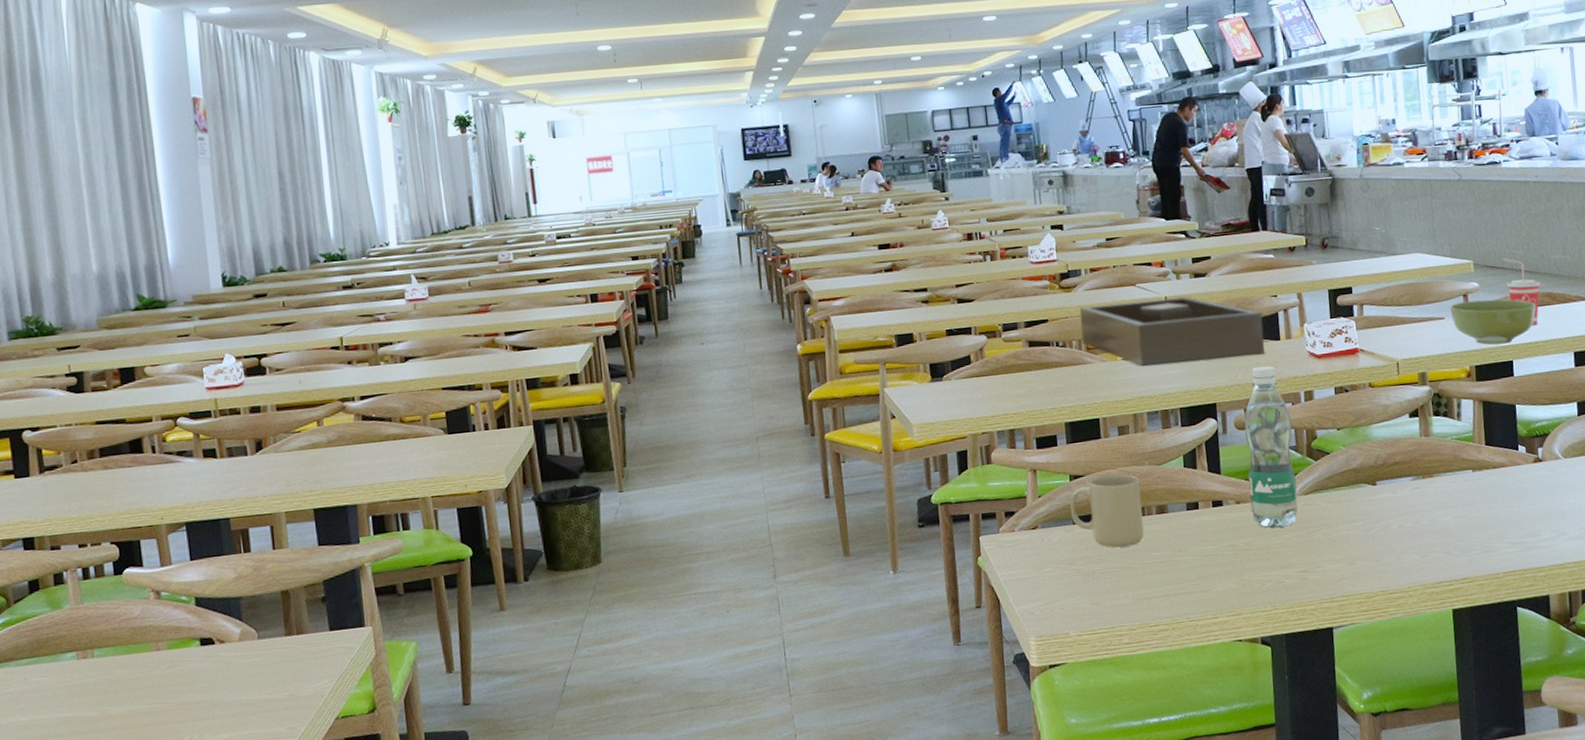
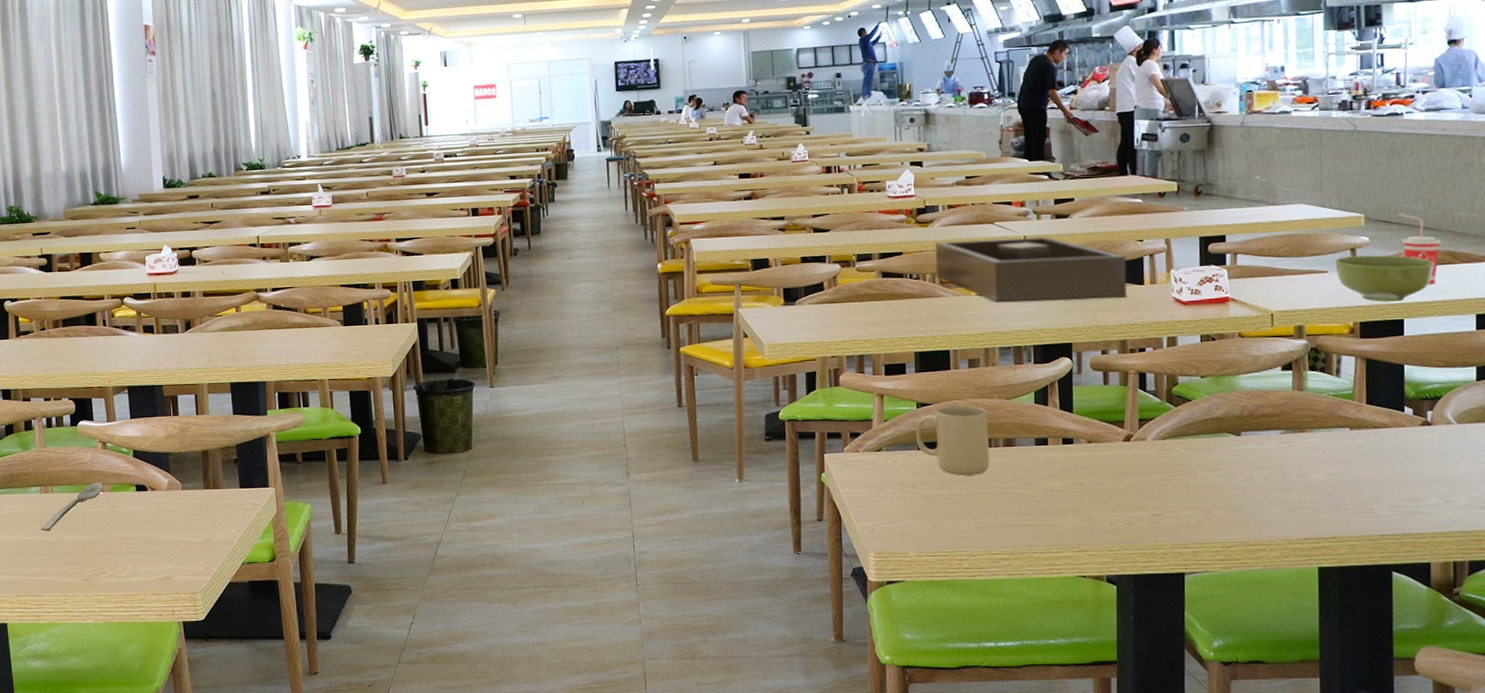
spoon: none [78,639,159,705] -> present [40,482,104,531]
bottle: present [1243,365,1298,528] -> none [1100,309,1154,470]

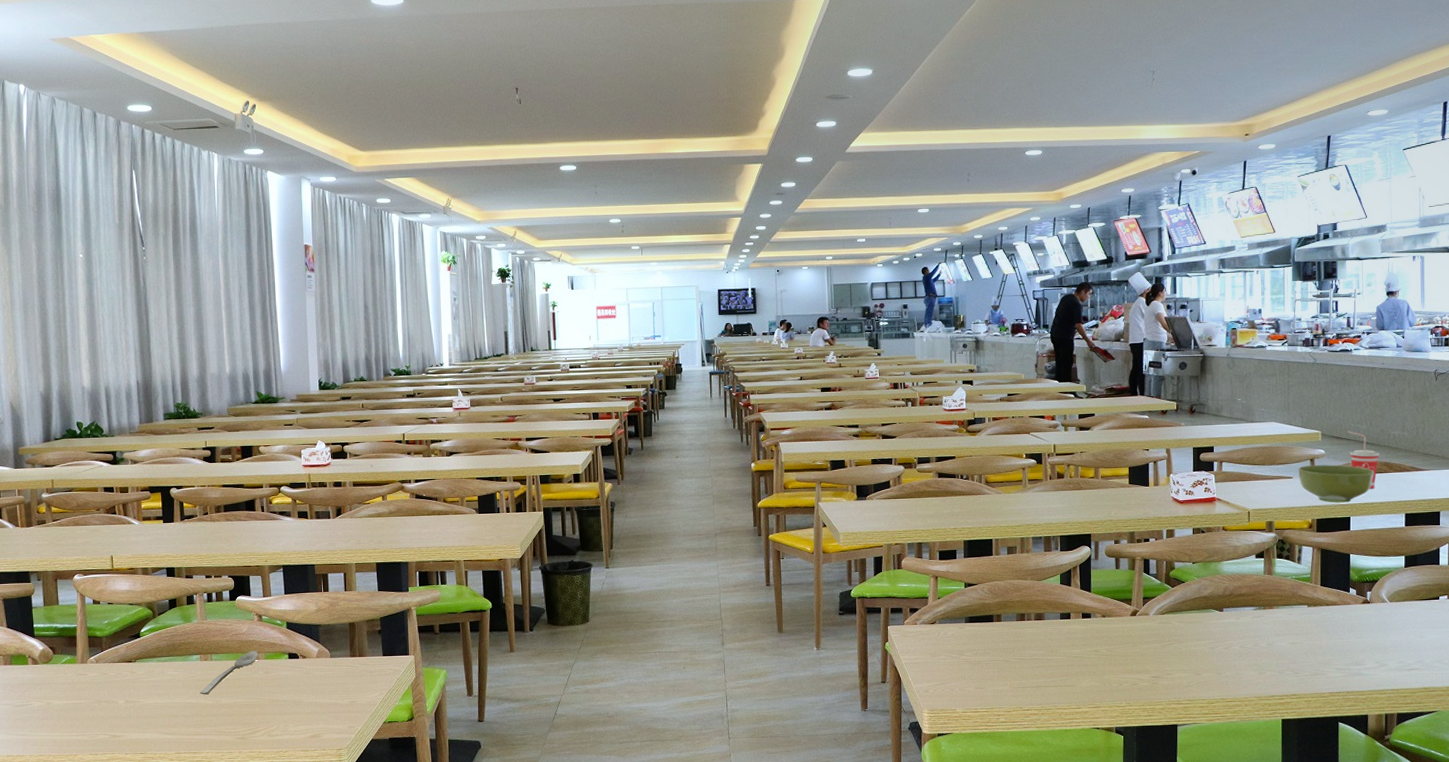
cup: present [915,405,990,476] -> none [963,585,1023,645]
tray: present [934,236,1127,303] -> none [981,445,1136,500]

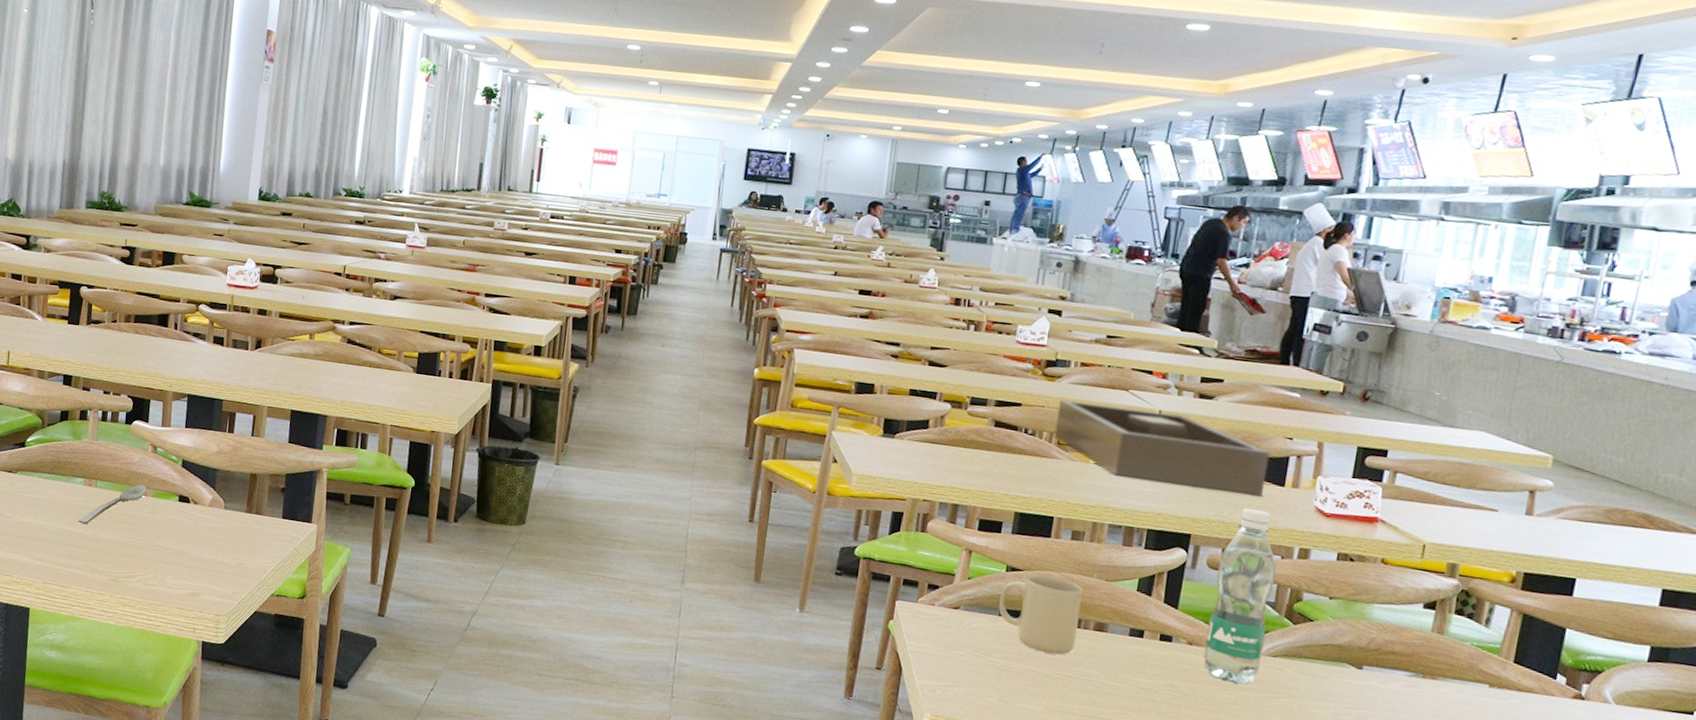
cup: none [963,585,1023,645] -> present [998,575,1084,655]
tray: none [981,445,1136,500] -> present [1054,400,1270,498]
bottle: none [1113,506,1155,640] -> present [1203,507,1277,685]
bowl: present [1298,464,1374,503] -> none [1507,497,1625,559]
beverage cup: present [1347,431,1380,489] -> none [1590,461,1639,547]

